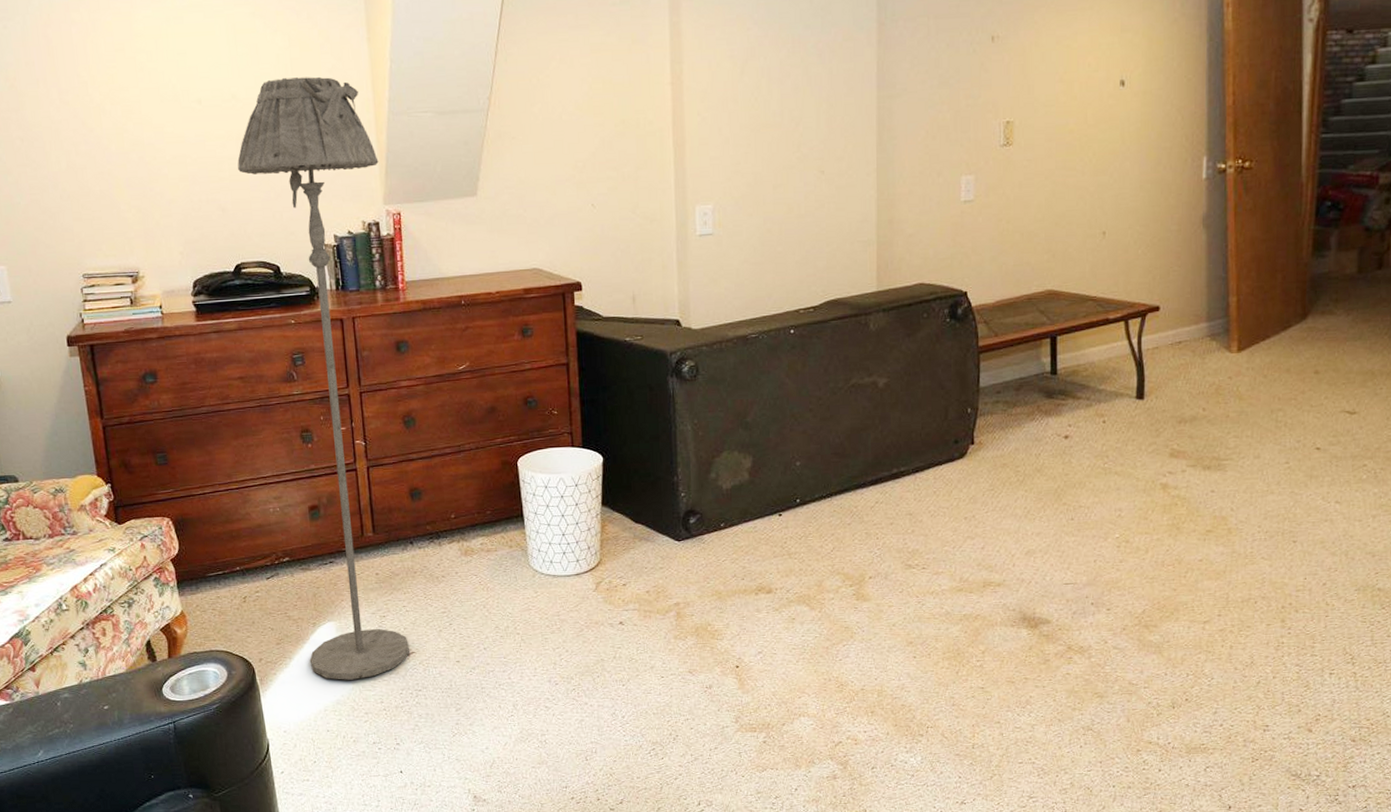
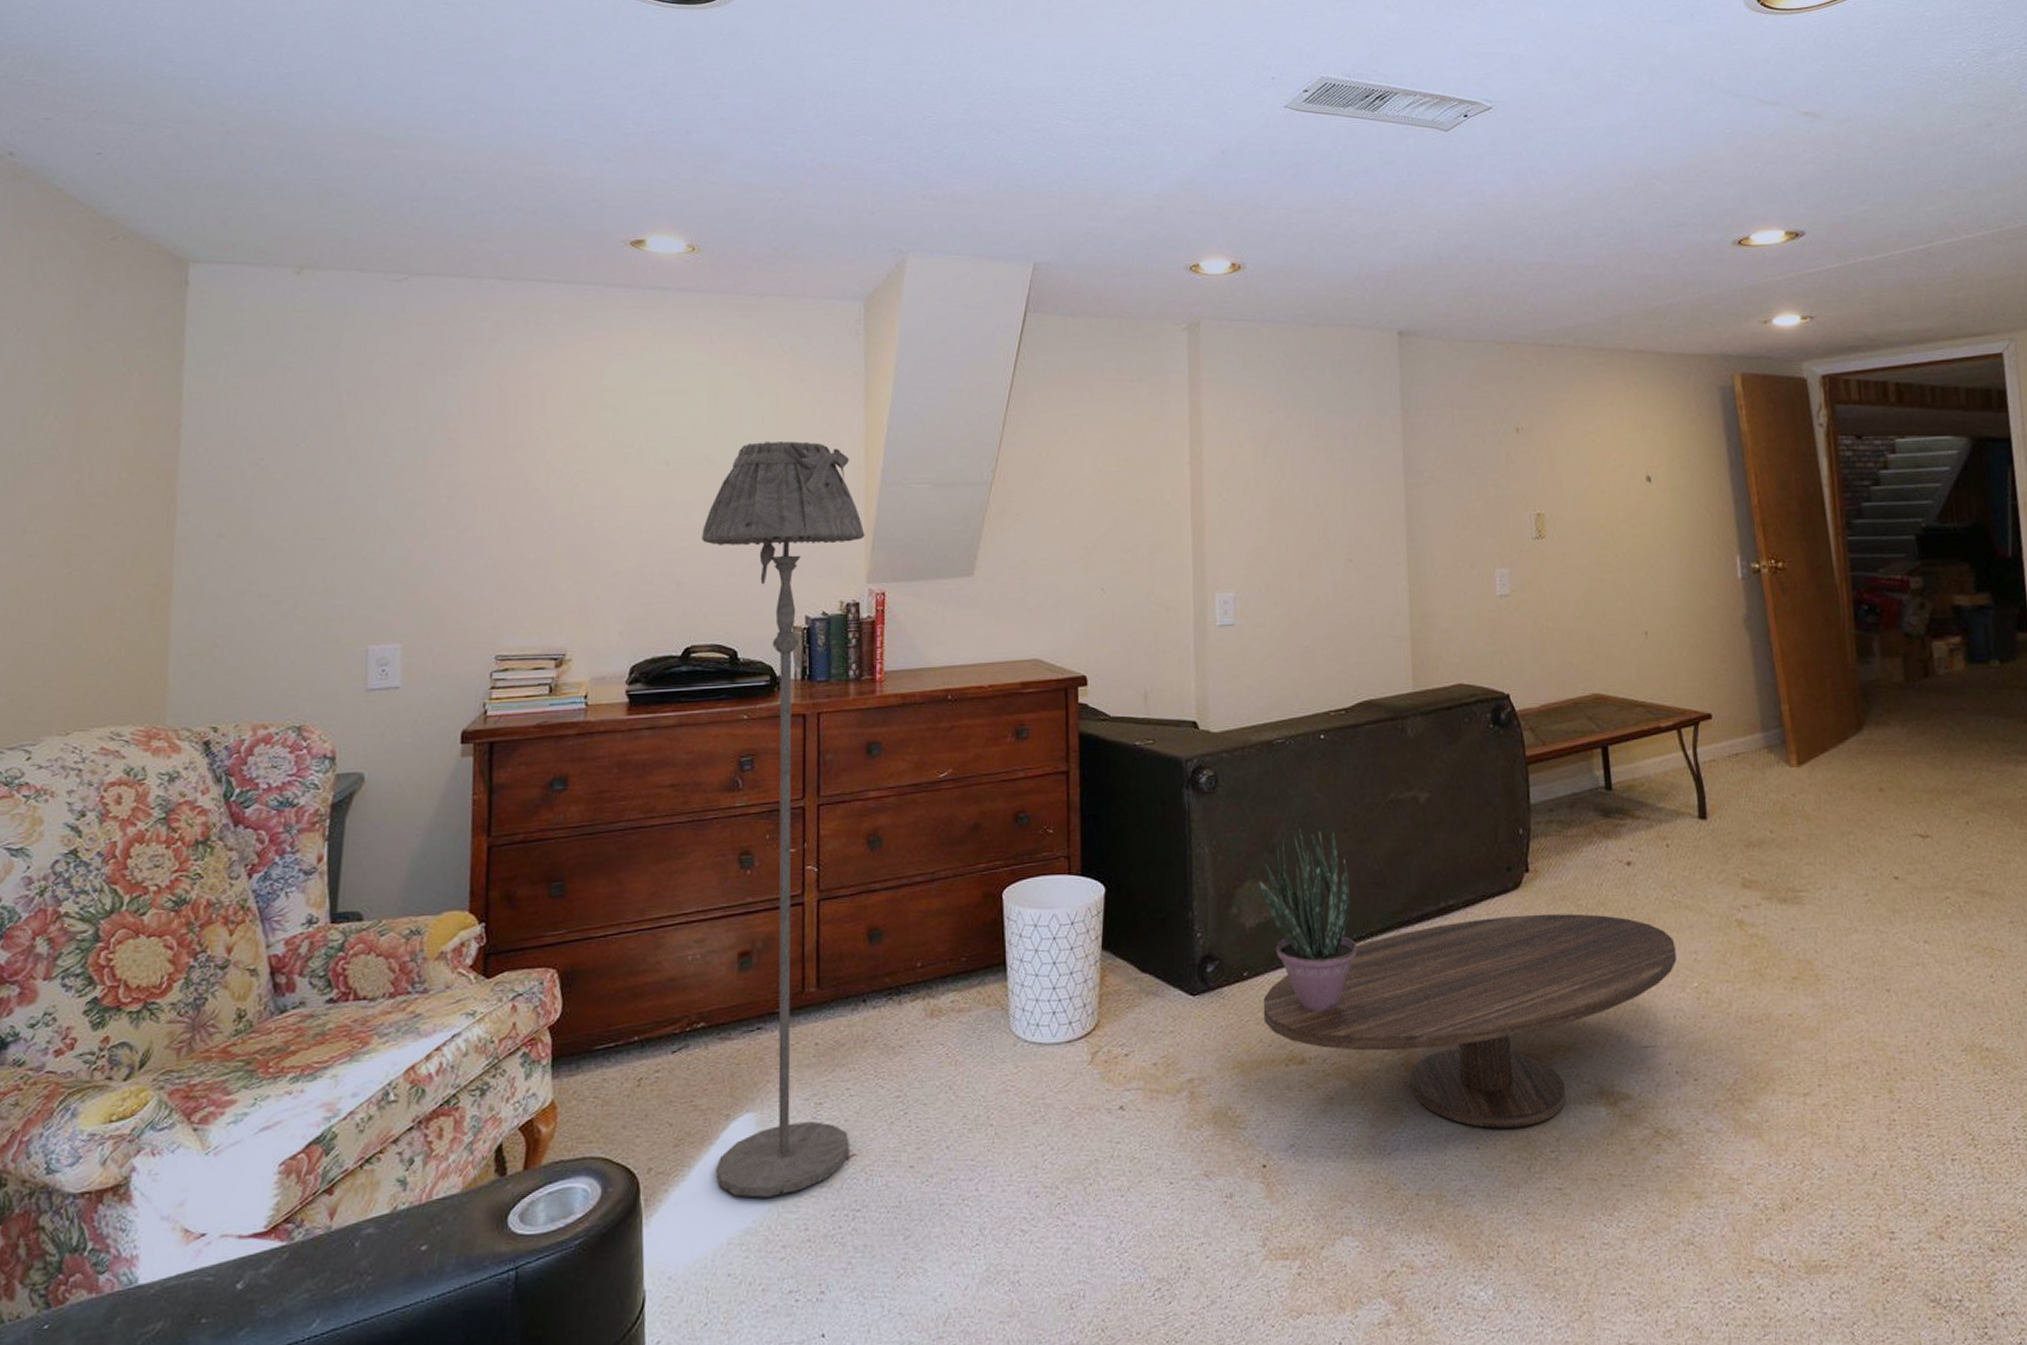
potted plant: none [734,409,819,555] -> present [1258,829,1358,1013]
coffee table: none [737,478,1102,643] -> present [1263,913,1677,1129]

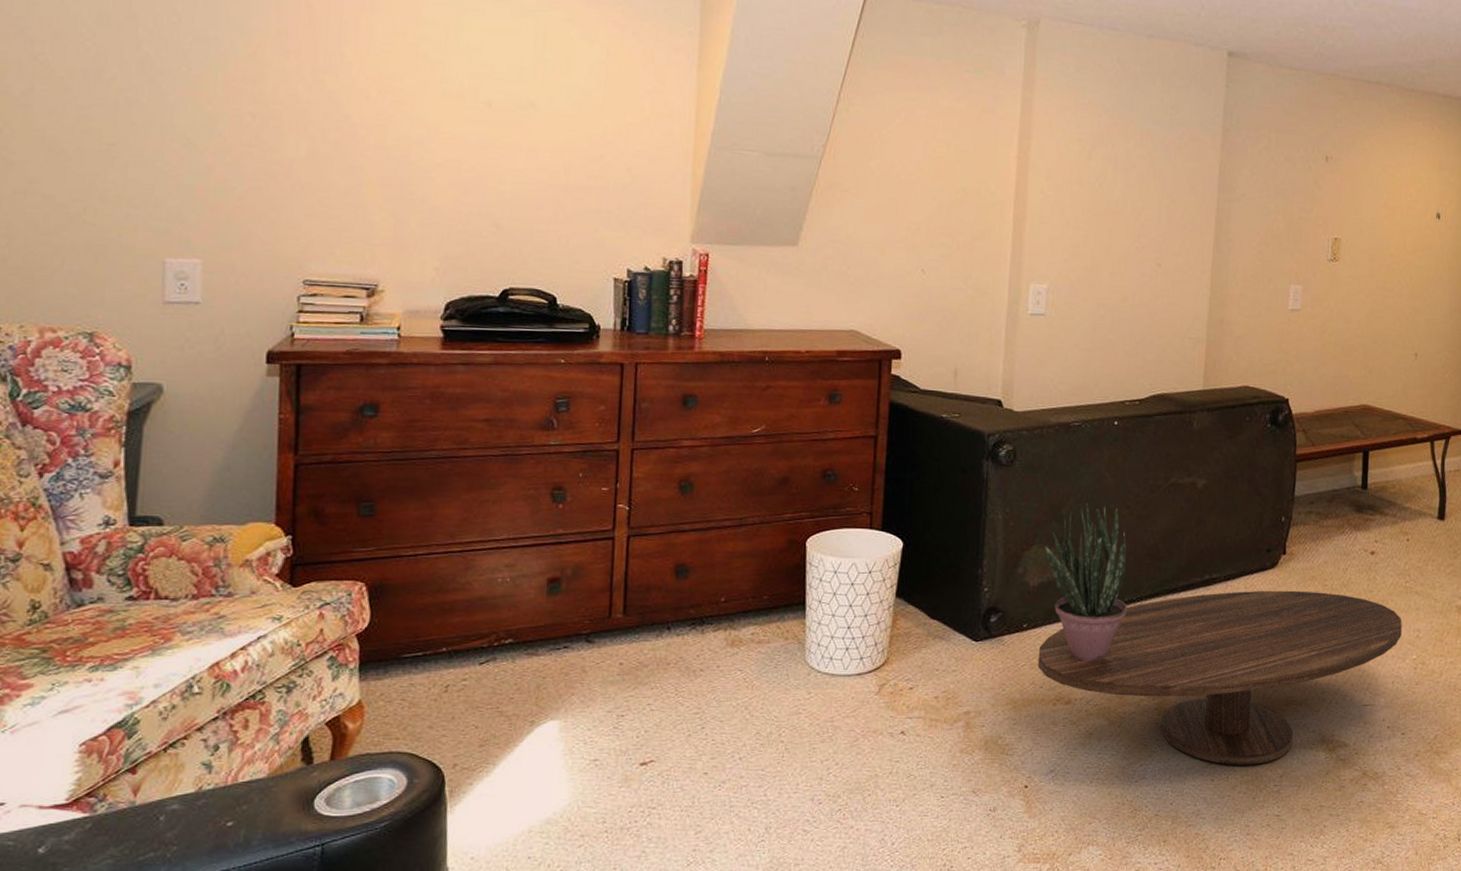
floor lamp: present [702,441,865,1198] -> none [519,92,692,794]

